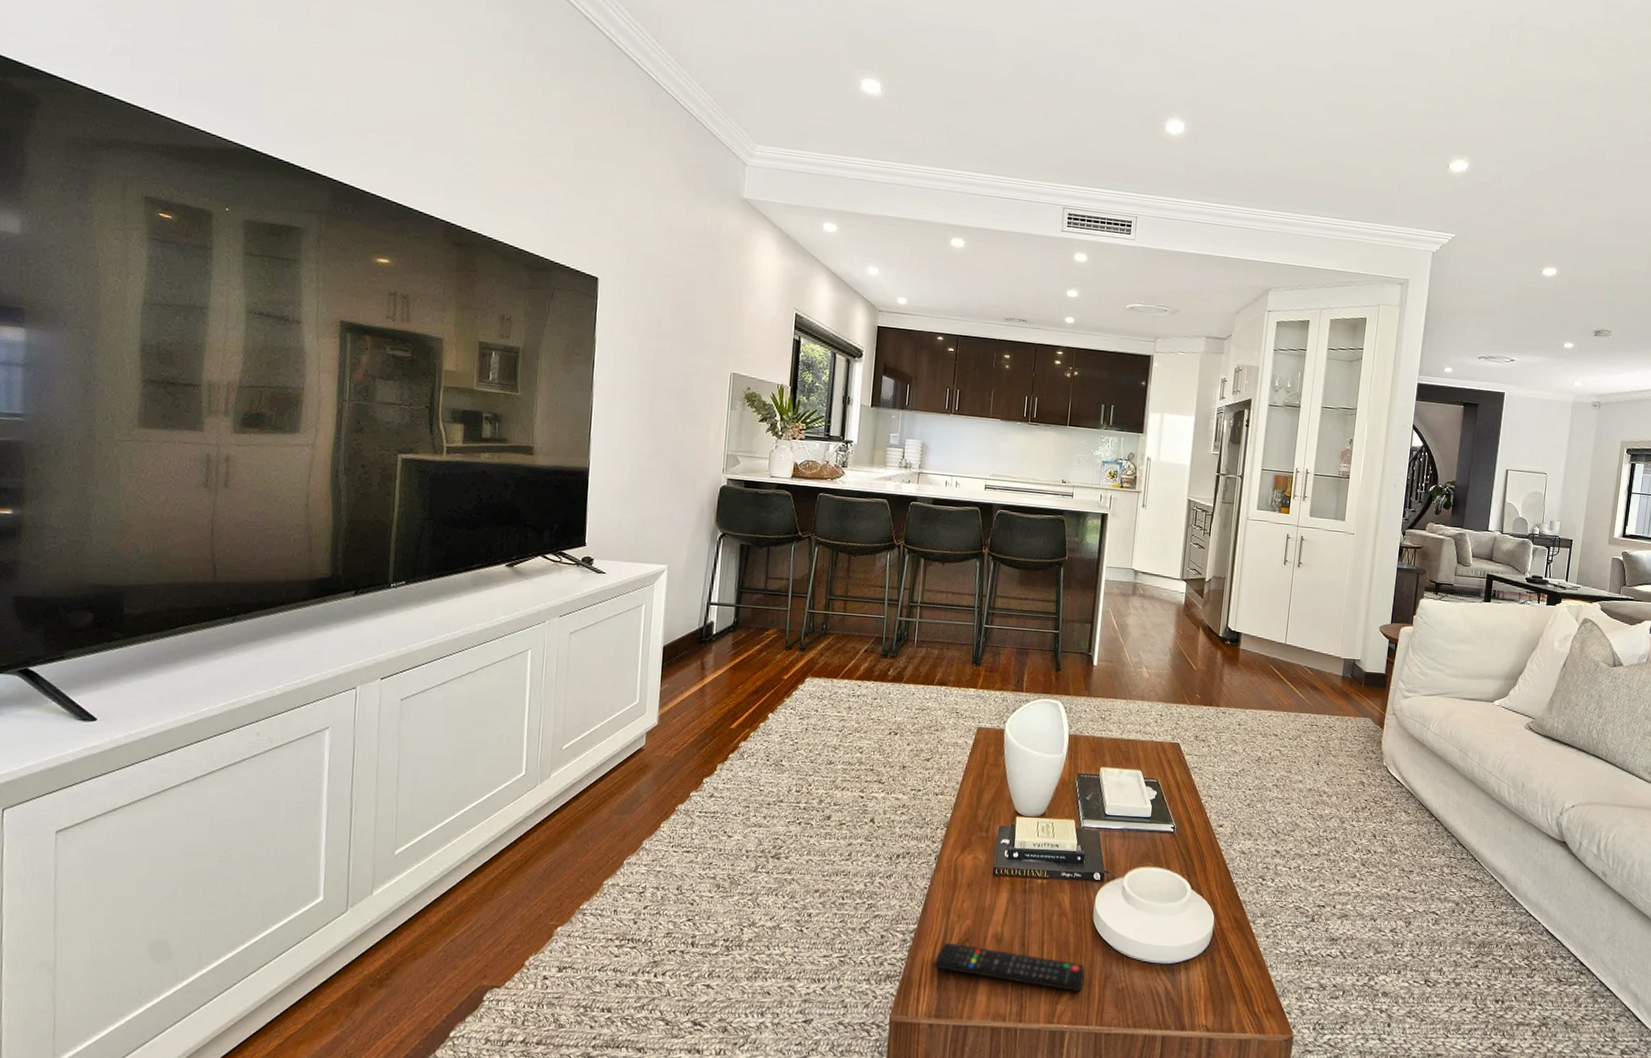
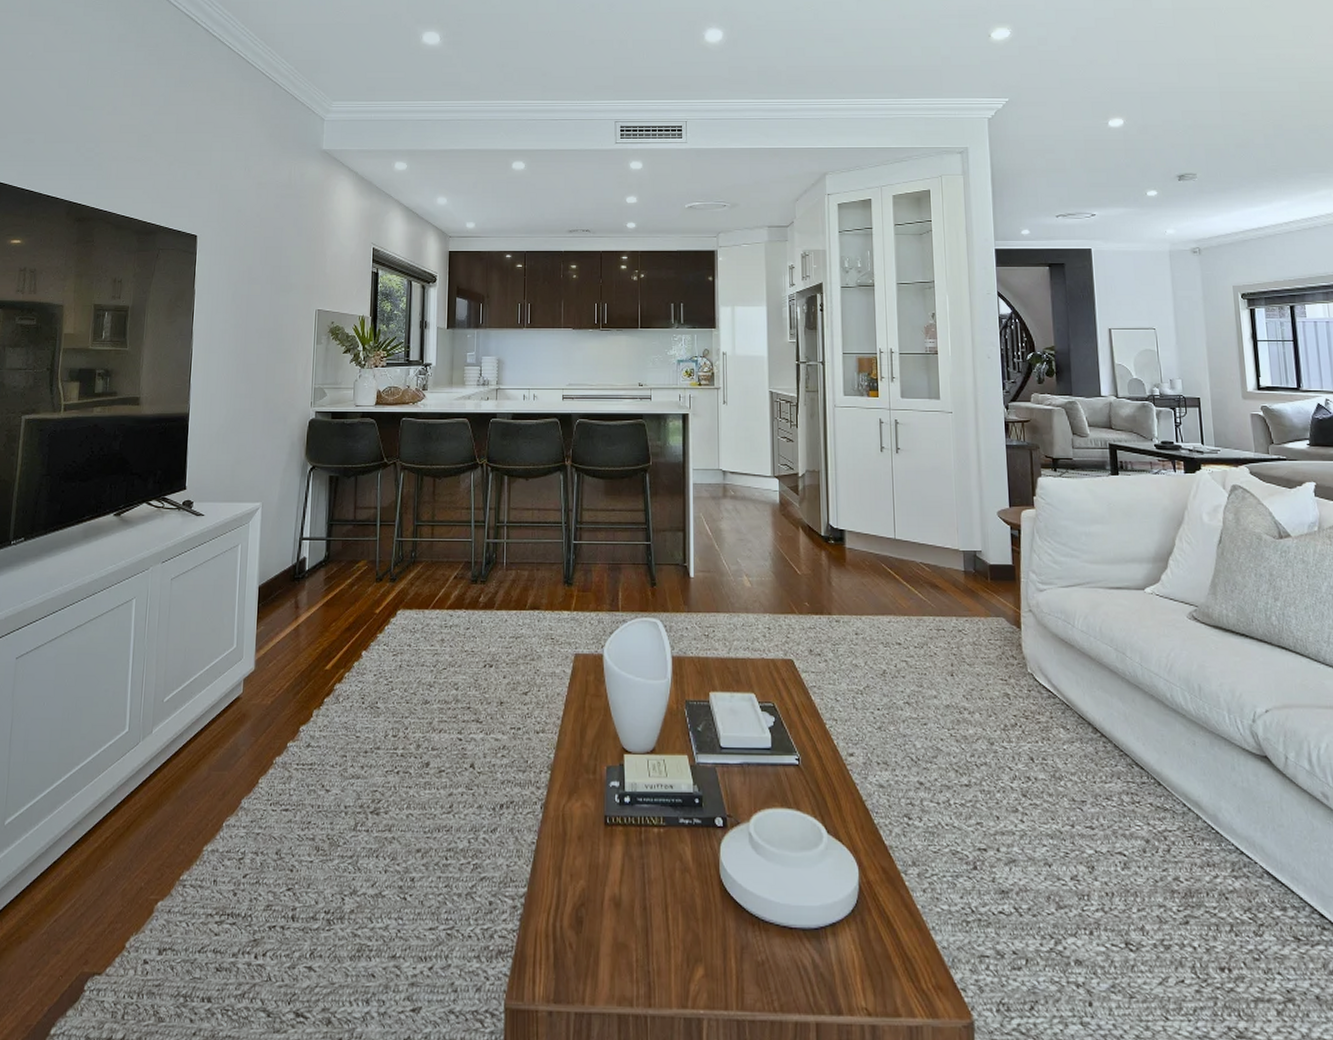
remote control: present [934,942,1085,992] -> none [548,908,718,968]

